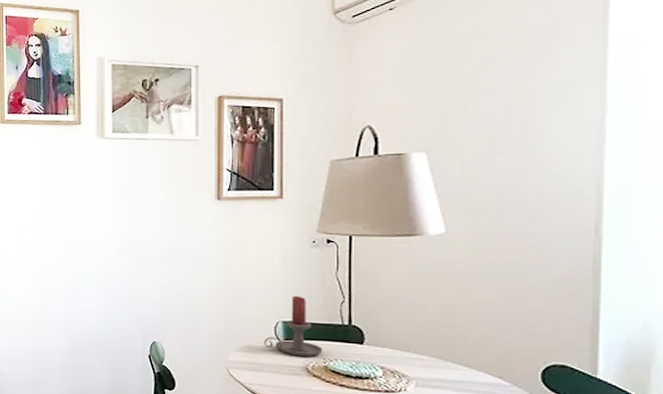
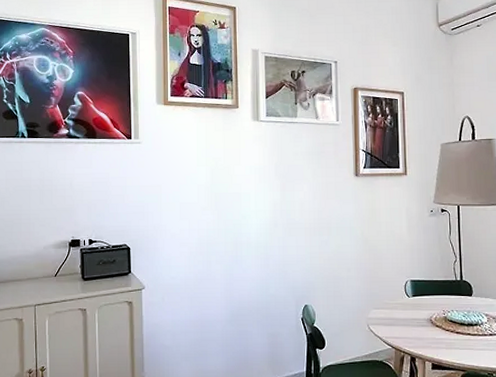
candle holder: present [263,295,323,357] -> none [396,257,442,310]

